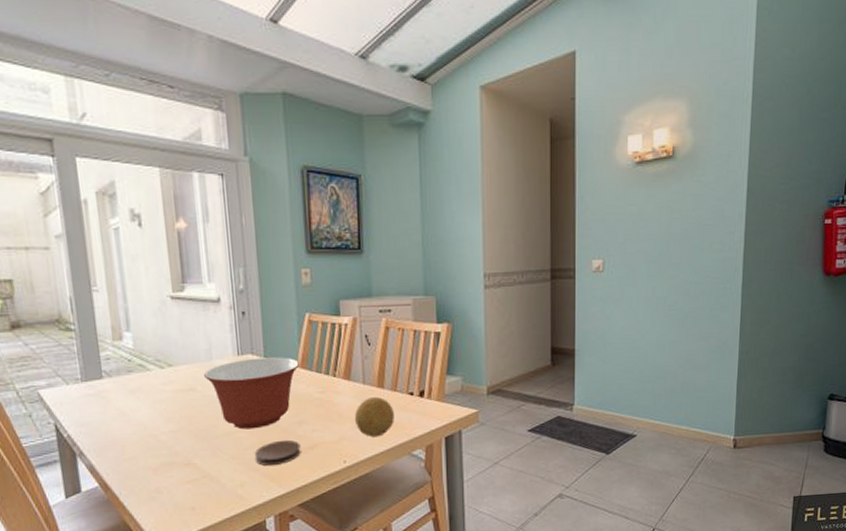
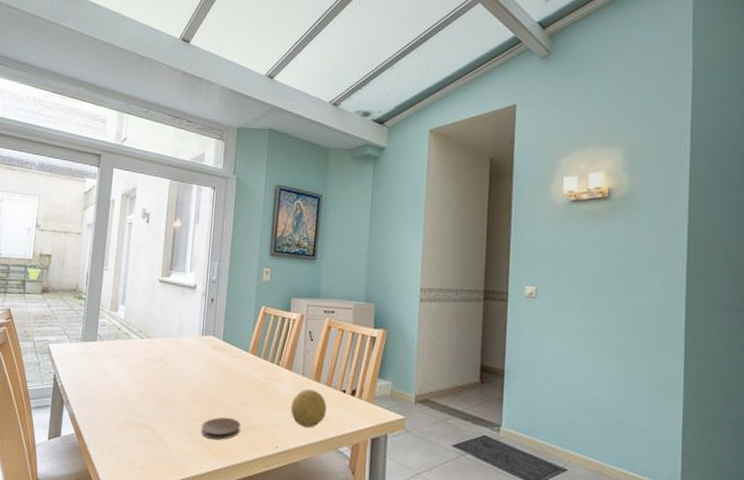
mixing bowl: present [204,357,299,430] -> none [173,339,250,403]

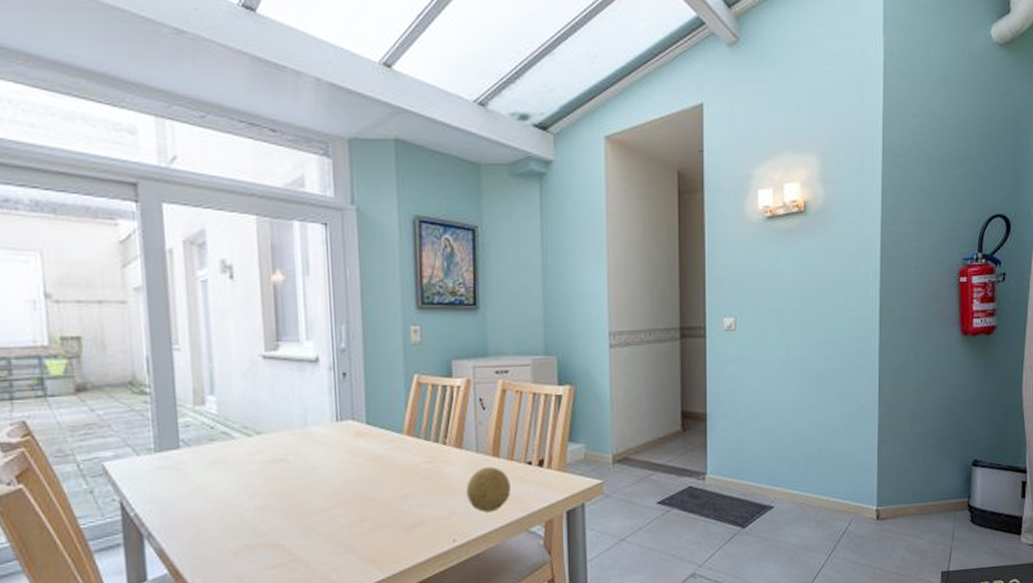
coaster: present [200,417,241,440] -> none [351,516,405,546]

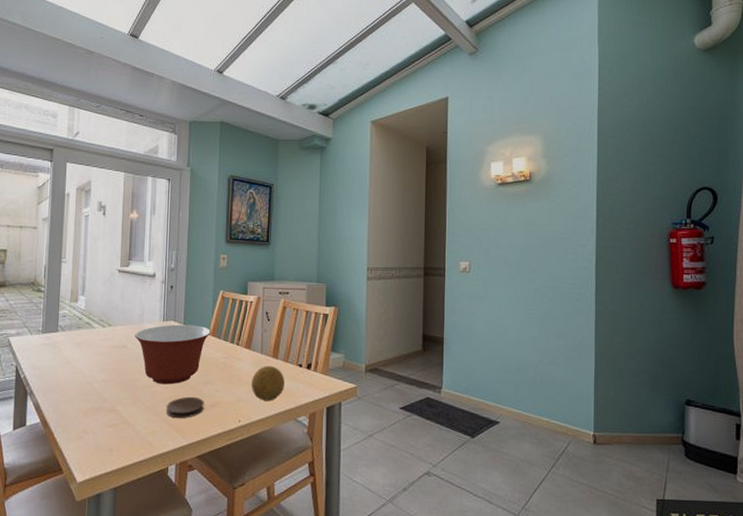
mixing bowl: none [297,423,405,505] -> present [135,324,211,385]
coaster: none [351,516,405,546] -> present [166,396,204,418]

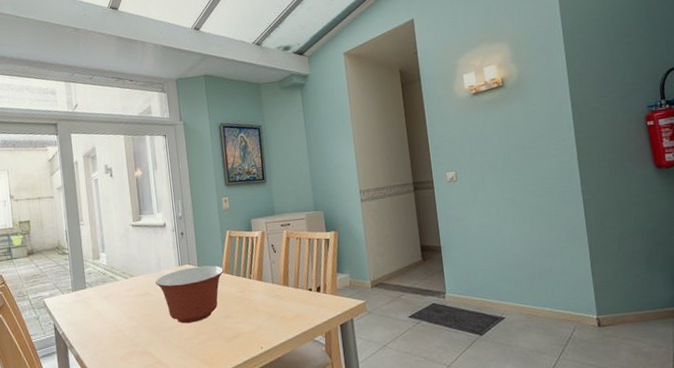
coaster: present [166,396,204,418] -> none [193,331,228,352]
fruit: present [251,365,285,402] -> none [267,293,298,327]

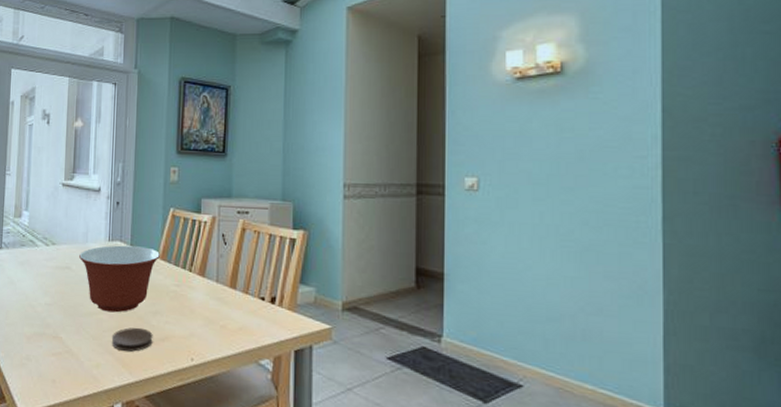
coaster: none [193,331,228,352] -> present [111,327,153,352]

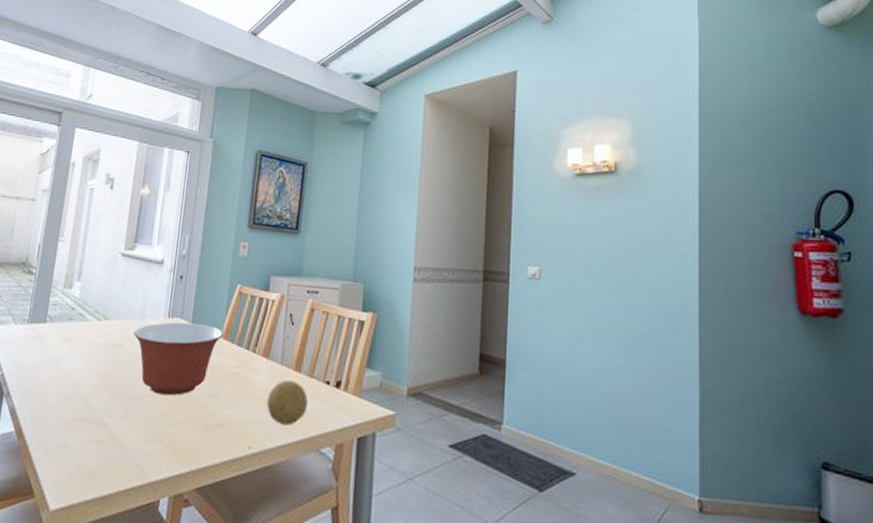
coaster: present [111,327,153,352] -> none [162,412,209,439]
fruit: none [205,296,244,339] -> present [266,379,308,426]

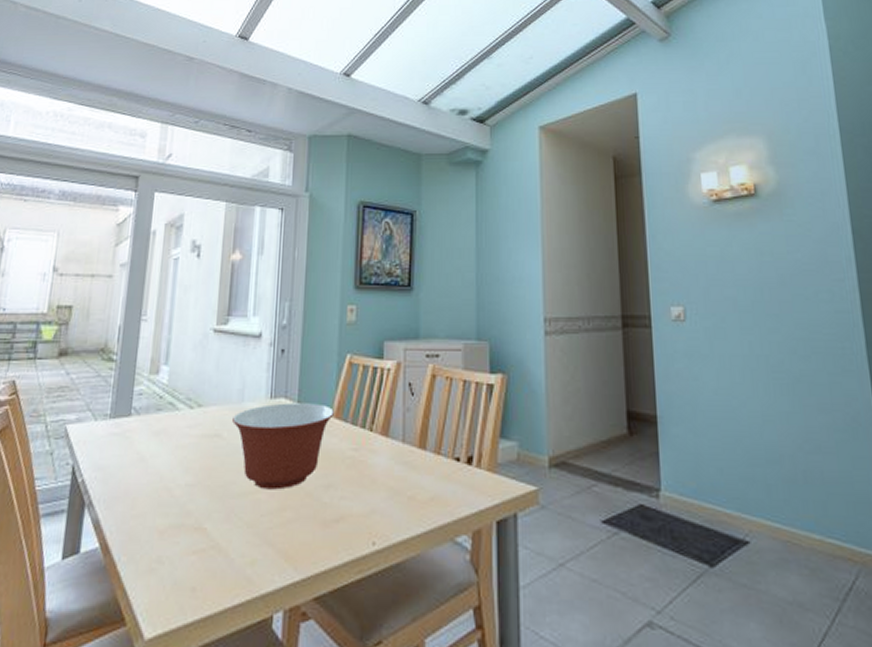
fruit: present [266,379,308,426] -> none [389,459,436,513]

